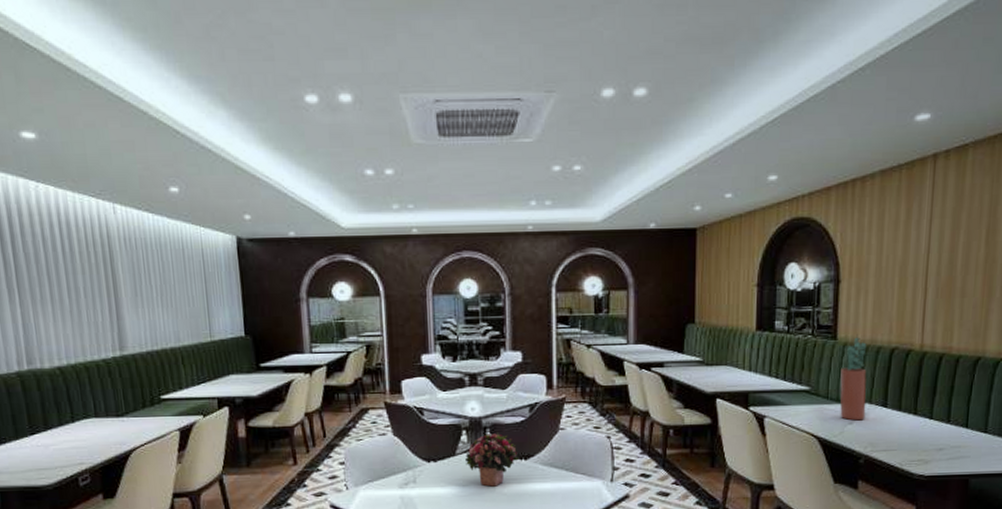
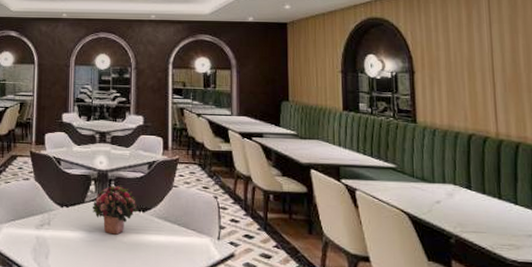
vase: present [840,334,867,421] -> none [423,120,452,201]

